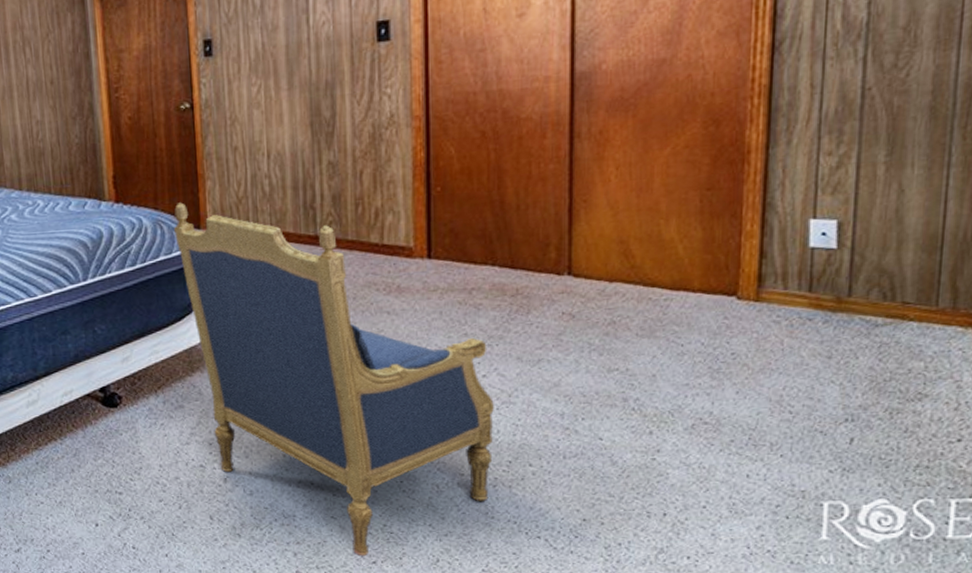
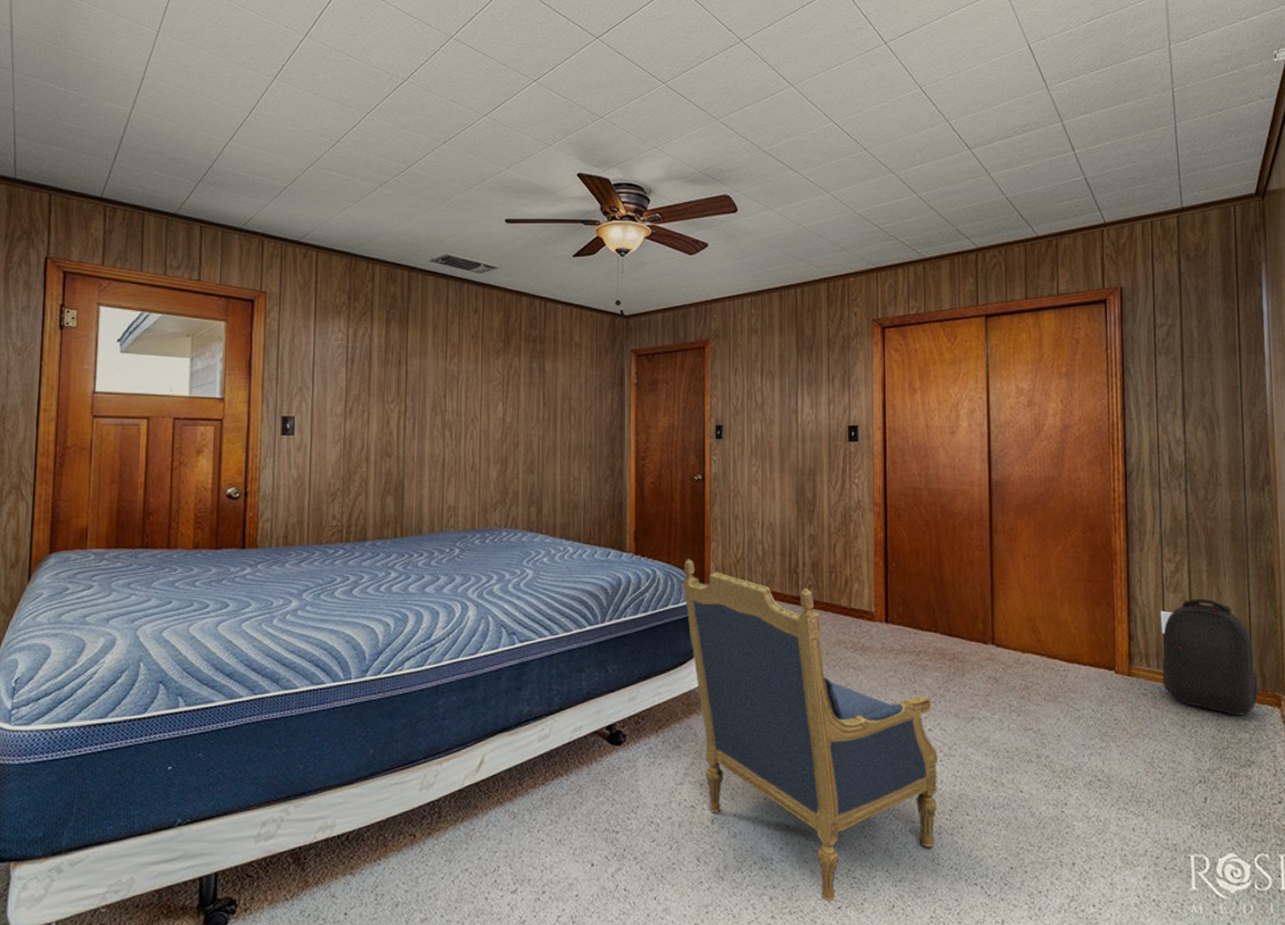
backpack: none [804,199,947,341] -> present [1162,599,1259,715]

